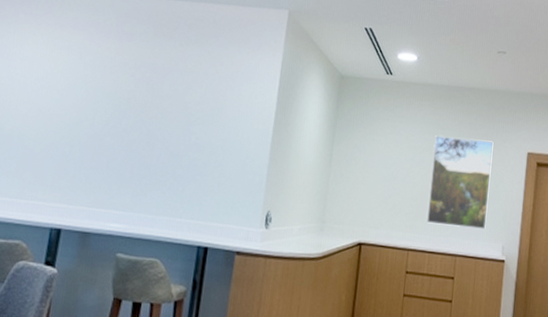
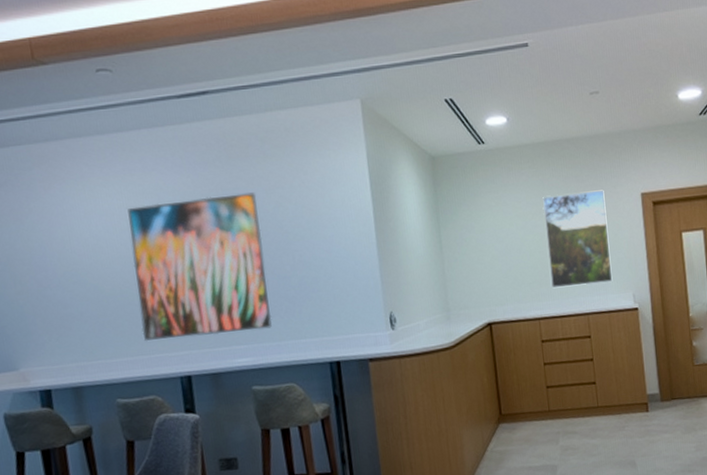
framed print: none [27,59,171,200] -> present [127,192,272,342]

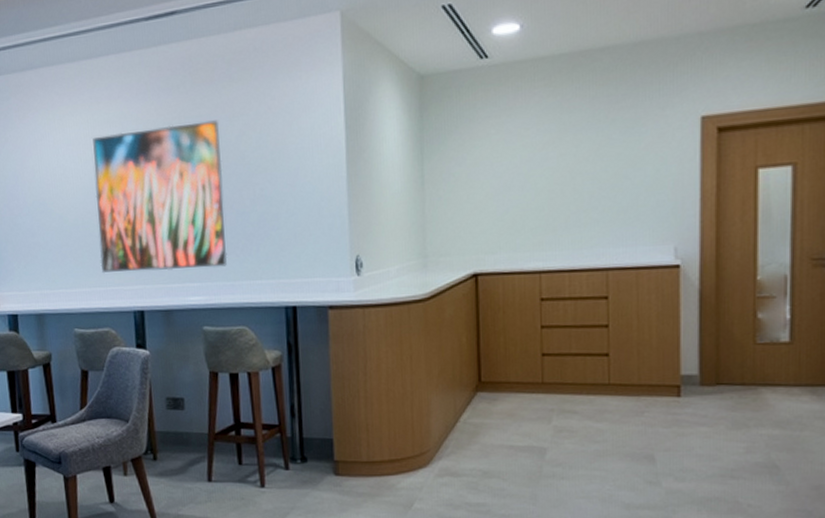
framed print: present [542,190,613,289] -> none [558,112,647,236]

